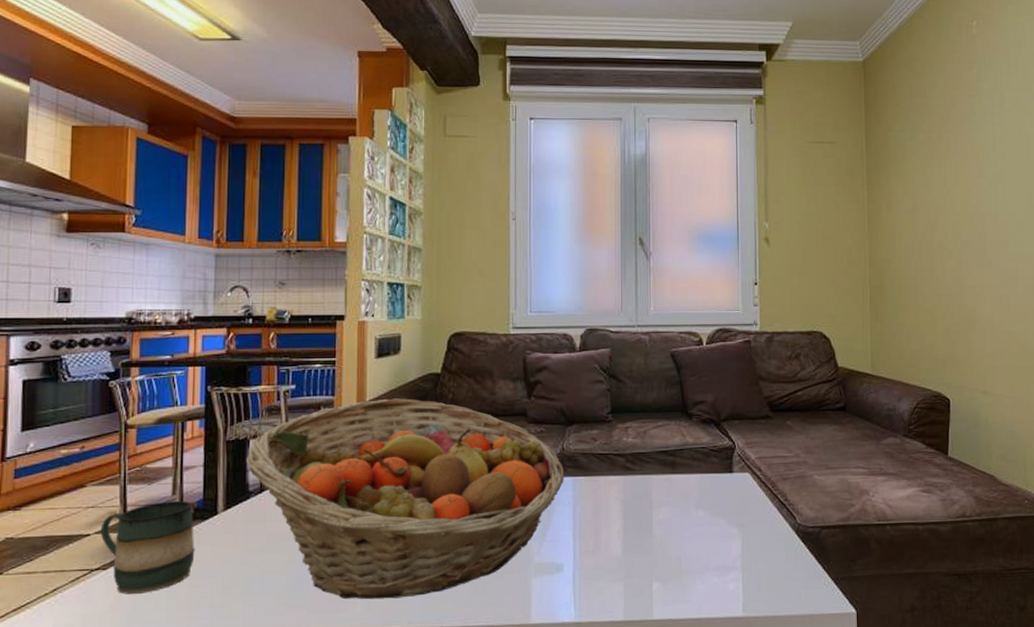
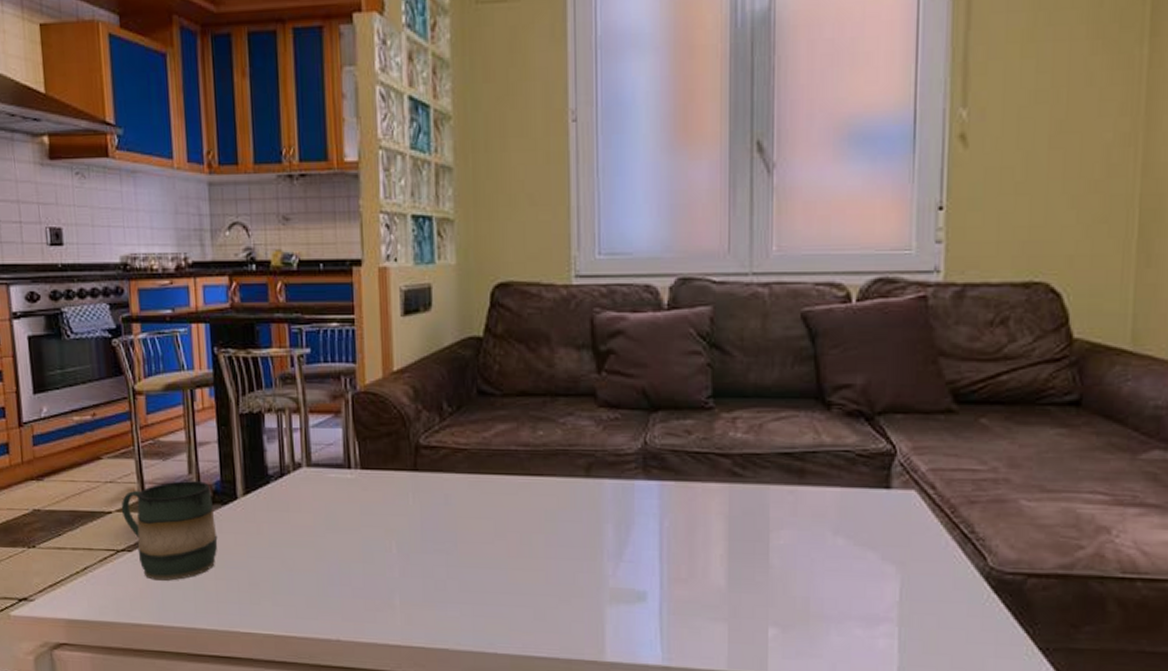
fruit basket: present [246,398,565,600] -> none [262,368,648,614]

